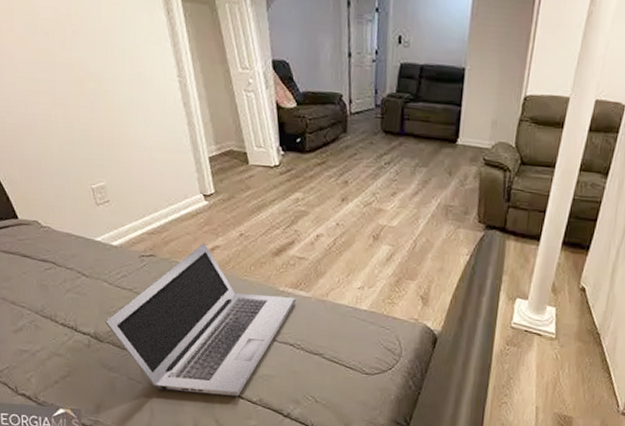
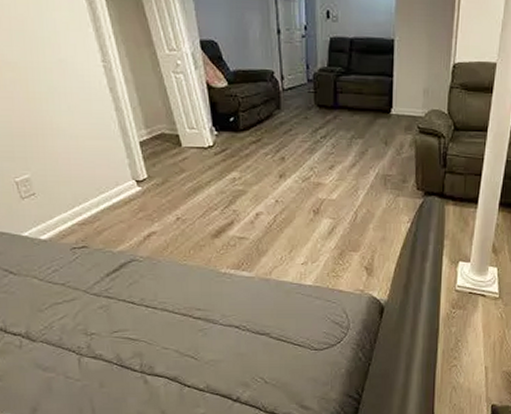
laptop: present [104,243,296,397] -> none [36,230,238,386]

